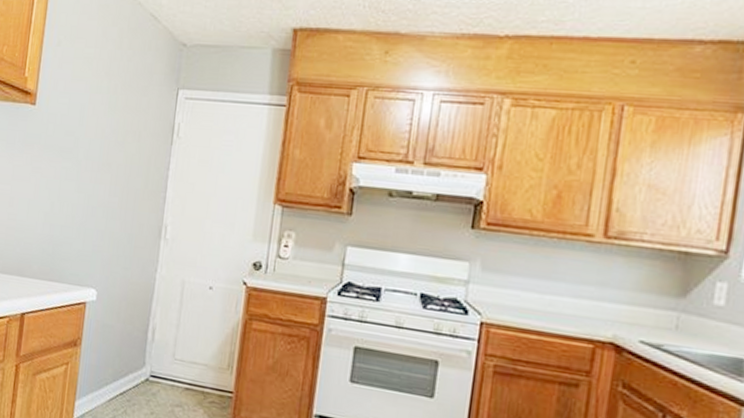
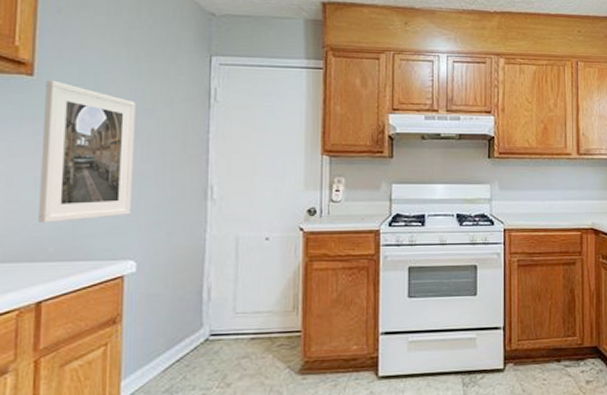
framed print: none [29,109,110,245] -> present [39,80,136,224]

